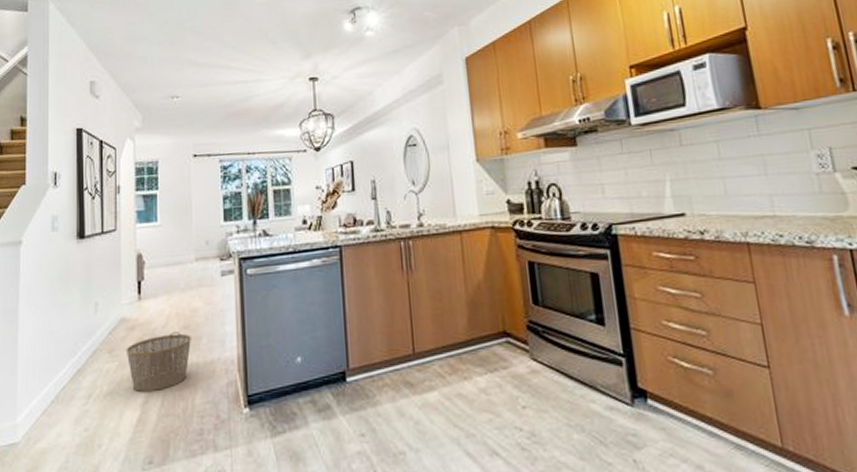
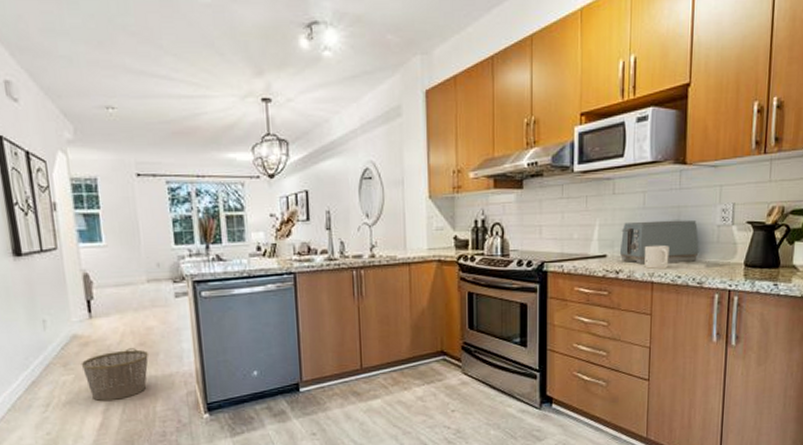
toaster: none [697,169,800,223] -> present [619,219,699,265]
mug: none [729,198,765,228] -> present [644,244,670,270]

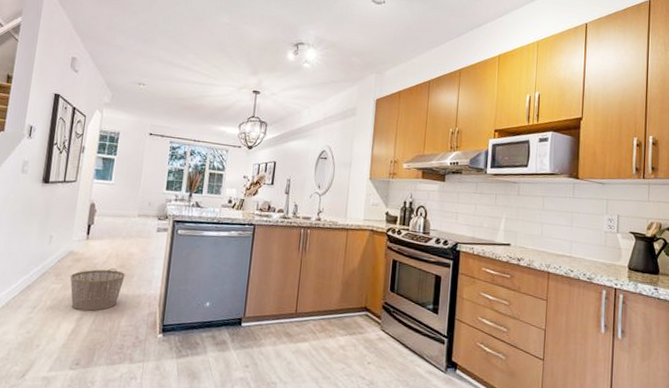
toaster: present [619,219,699,265] -> none [521,220,589,259]
mug: present [644,244,670,270] -> none [542,240,564,263]

